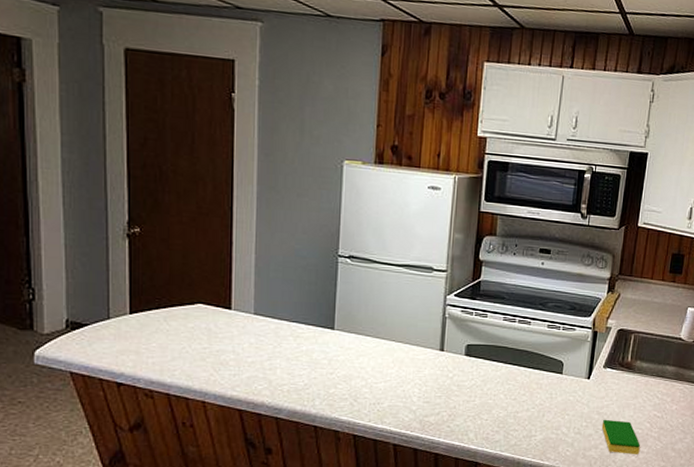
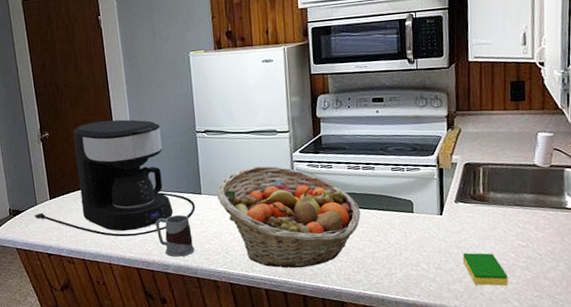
coffee maker: none [103,224,324,371] -> present [34,119,195,237]
mug: none [270,350,317,400] -> present [155,214,195,257]
fruit basket: none [353,305,510,424] -> present [217,166,361,268]

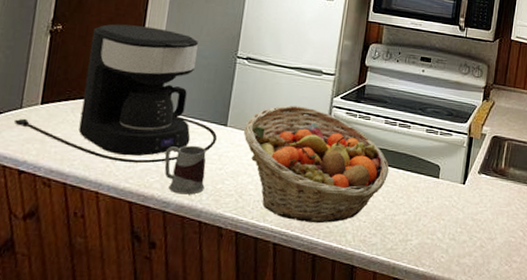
dish sponge: present [462,252,508,286] -> none [475,226,513,264]

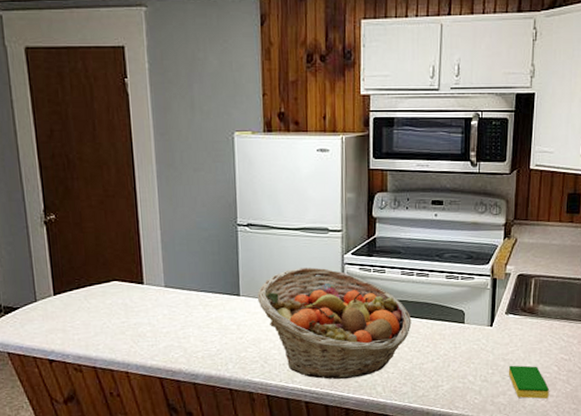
coffee maker: present [13,24,217,164] -> none [32,205,232,342]
mug: present [164,145,207,195] -> none [183,318,229,366]
dish sponge: none [475,226,513,264] -> present [508,365,549,399]

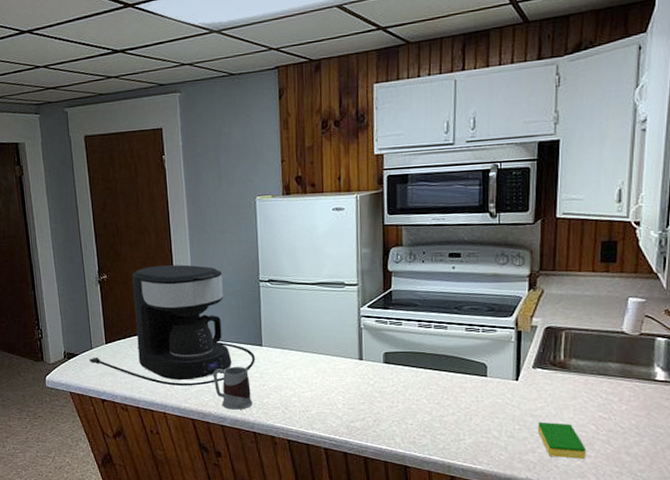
coffee maker: none [32,205,232,342] -> present [89,264,255,387]
mug: none [183,318,229,366] -> present [212,366,253,410]
fruit basket: present [258,267,412,380] -> none [278,320,430,429]

